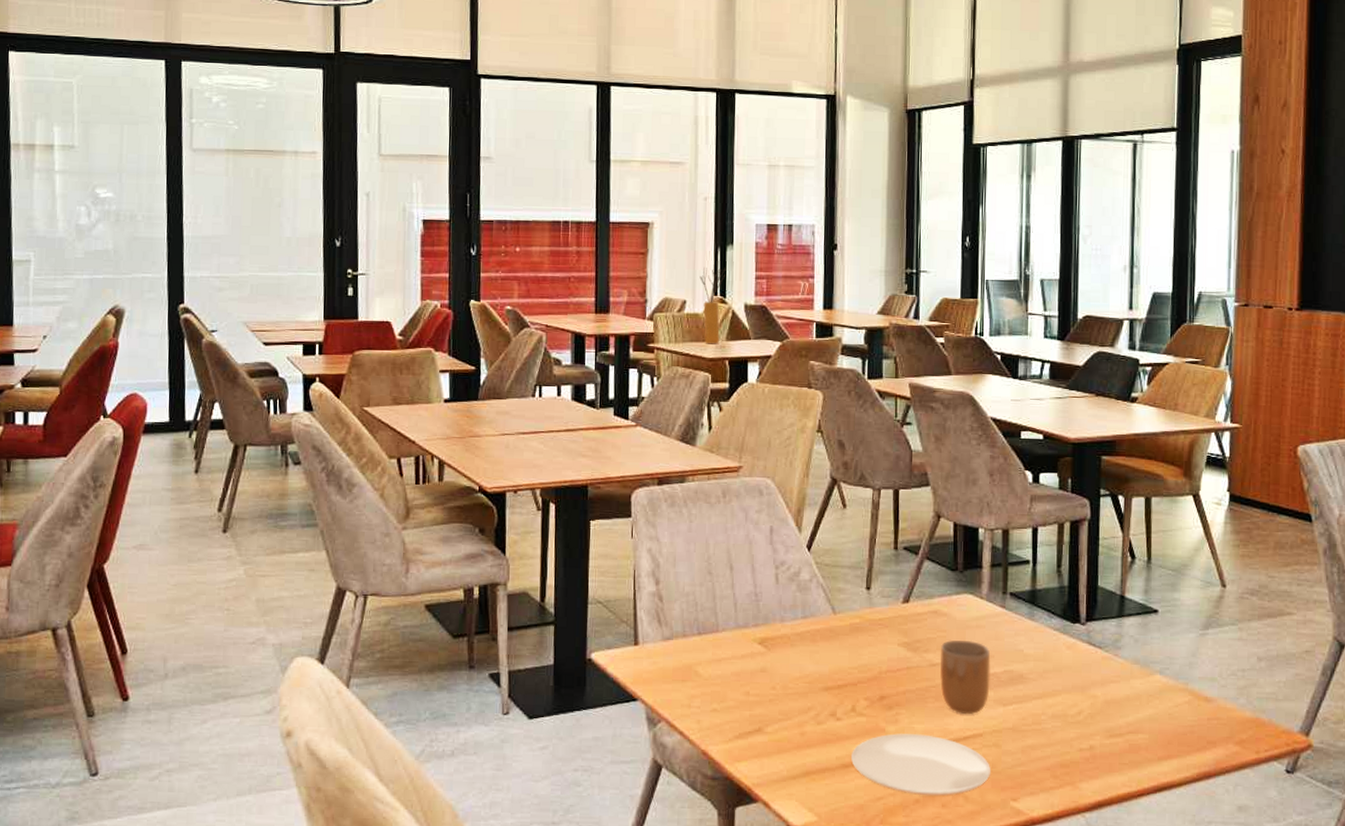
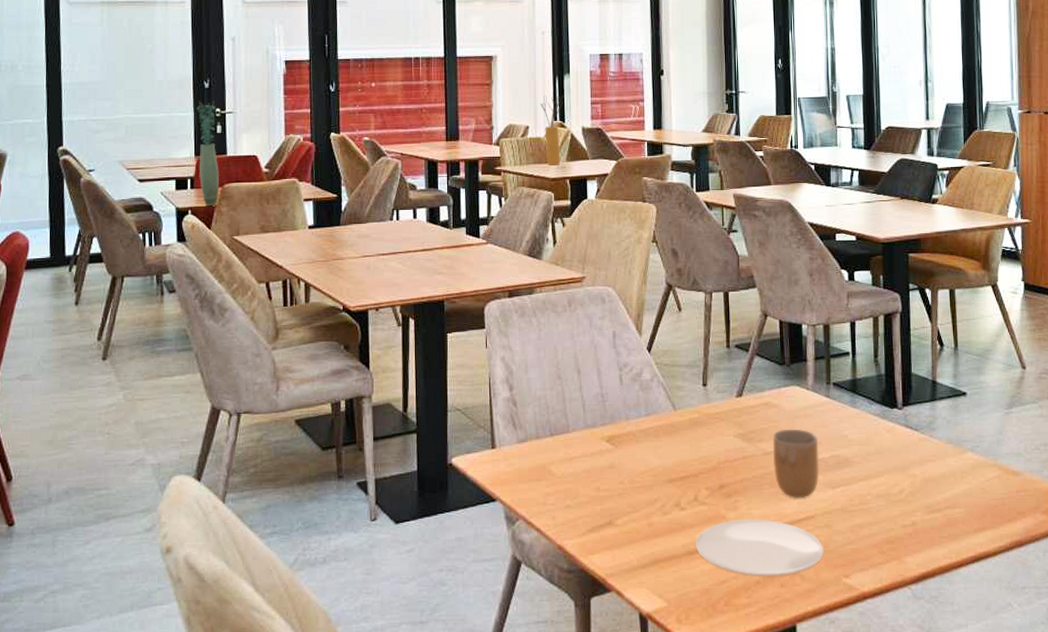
vase: none [327,260,350,375] -> present [196,101,220,207]

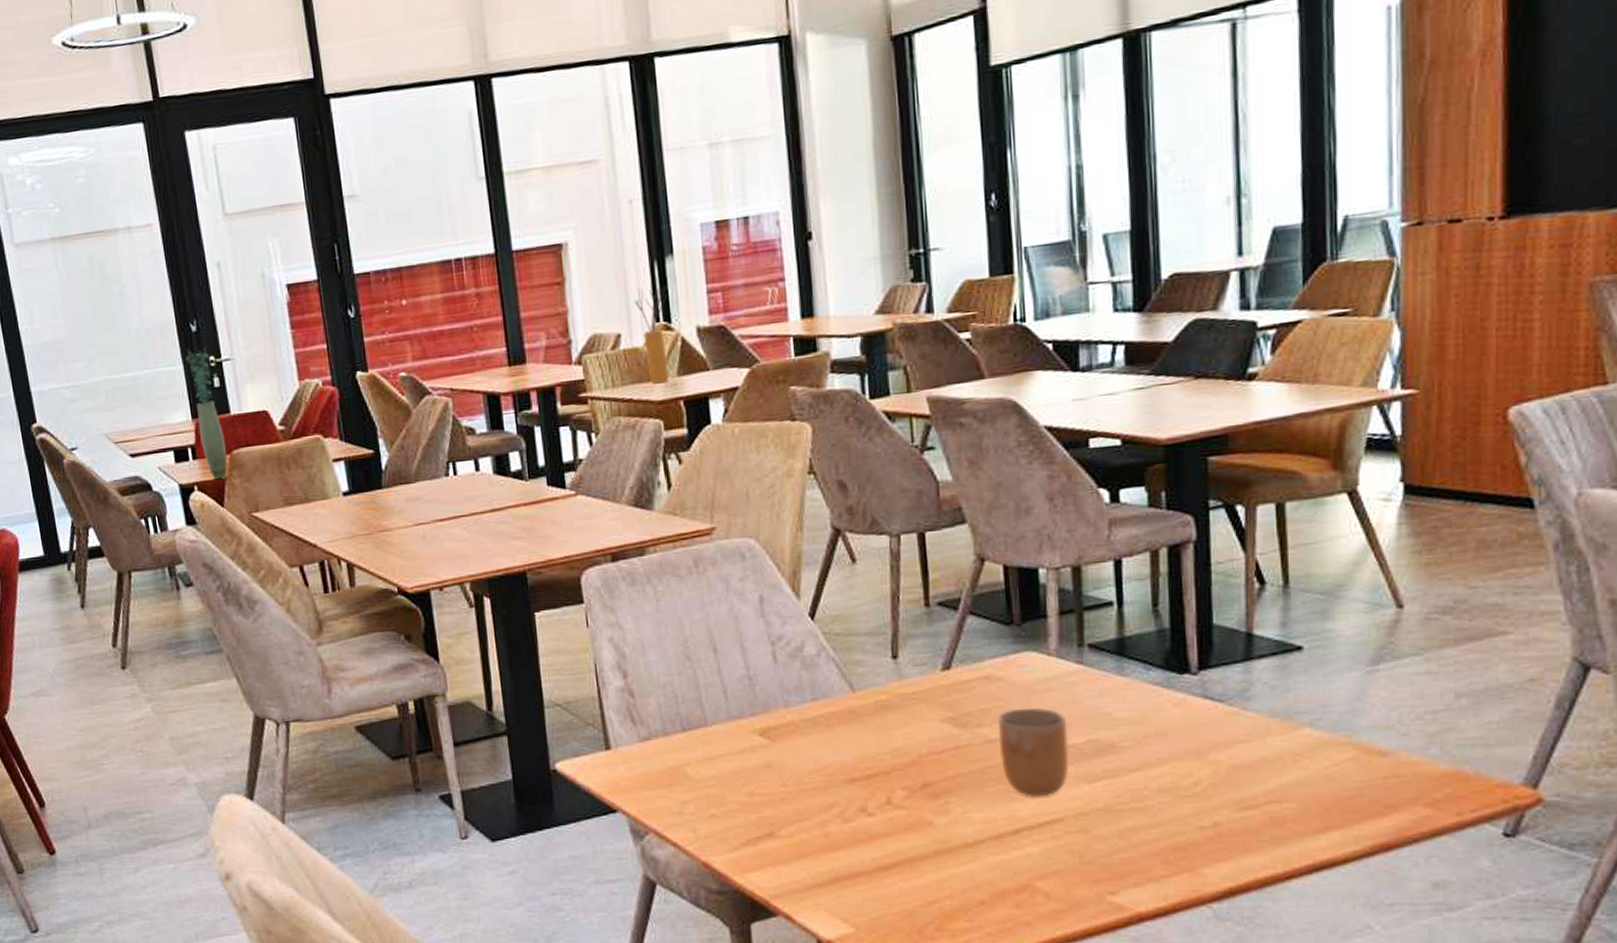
plate: present [696,519,823,578] -> none [891,824,1078,896]

